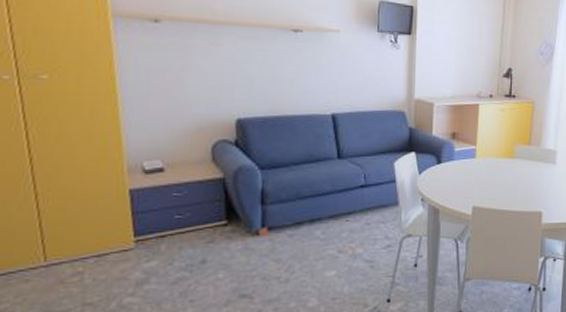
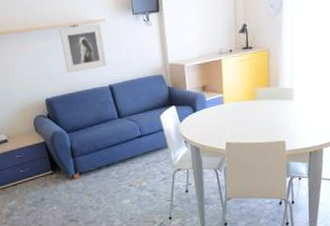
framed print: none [273,30,334,90] -> present [59,24,107,74]

